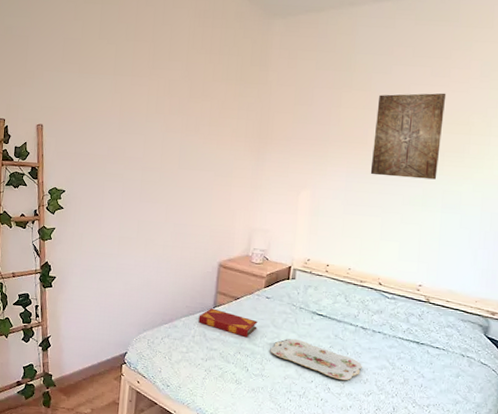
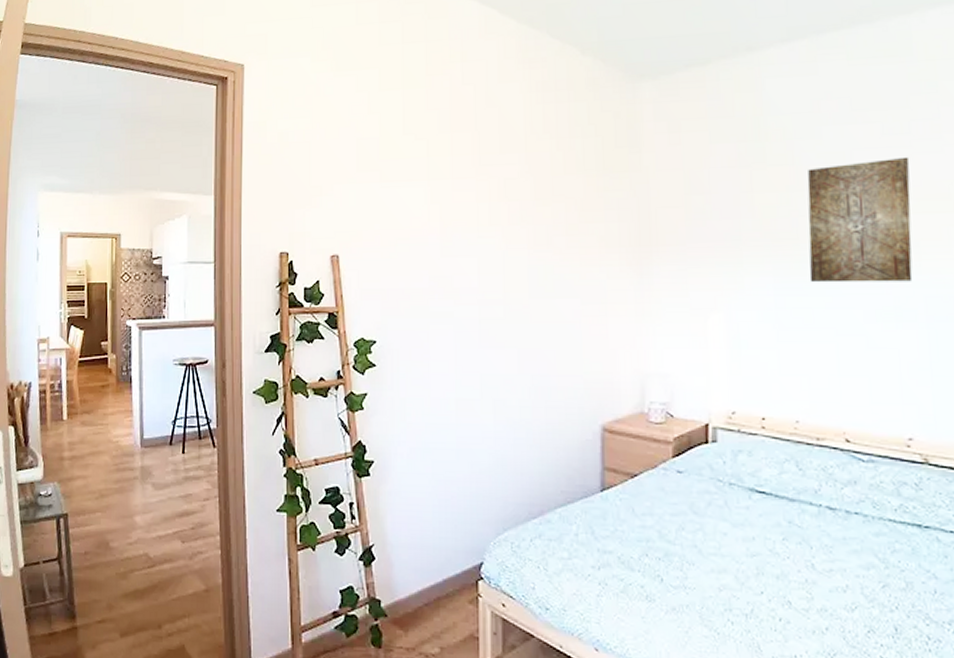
hardback book: present [198,308,258,338] -> none [581,492,669,533]
serving tray: present [270,339,362,381] -> none [692,530,837,590]

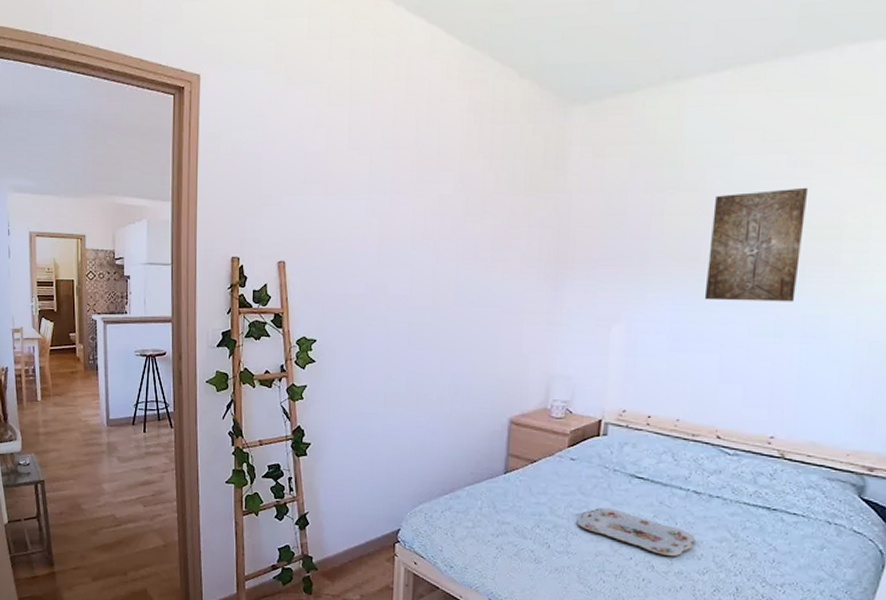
serving tray: none [692,530,837,590] -> present [576,508,696,557]

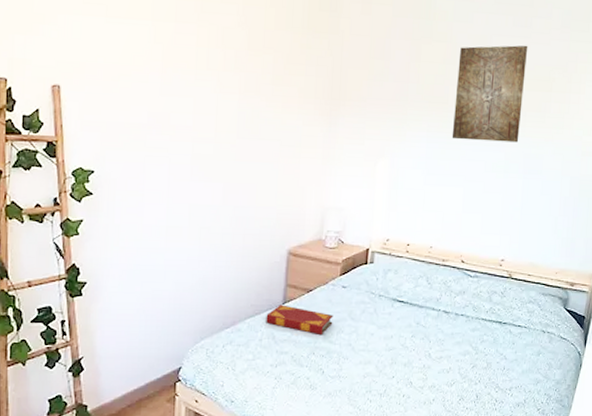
hardback book: none [486,474,561,509] -> present [266,305,333,336]
serving tray: present [576,508,696,557] -> none [347,332,445,372]

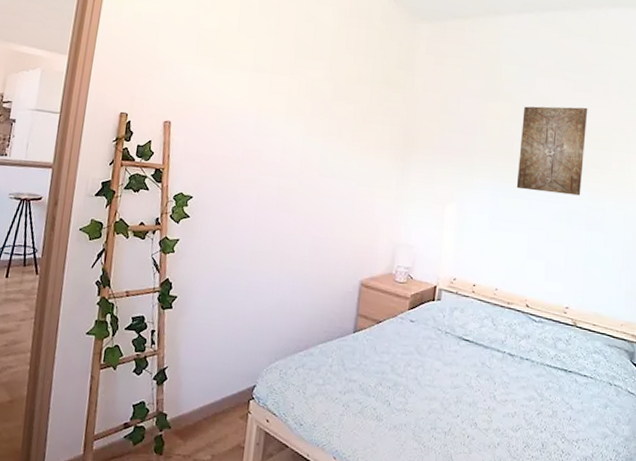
hardback book: present [266,305,333,336] -> none [337,333,401,367]

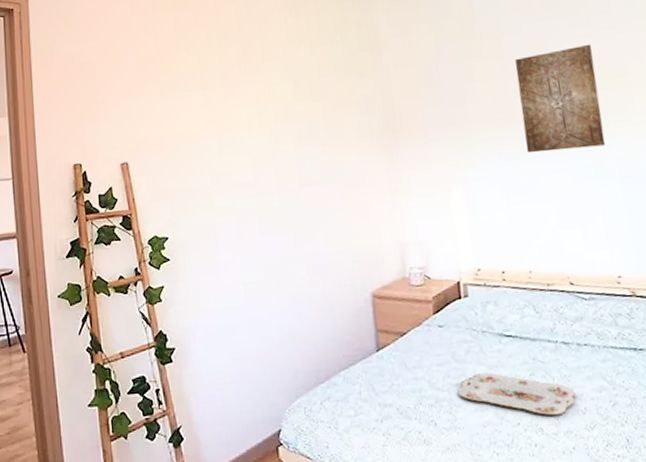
serving tray: none [413,367,510,415] -> present [457,373,576,416]

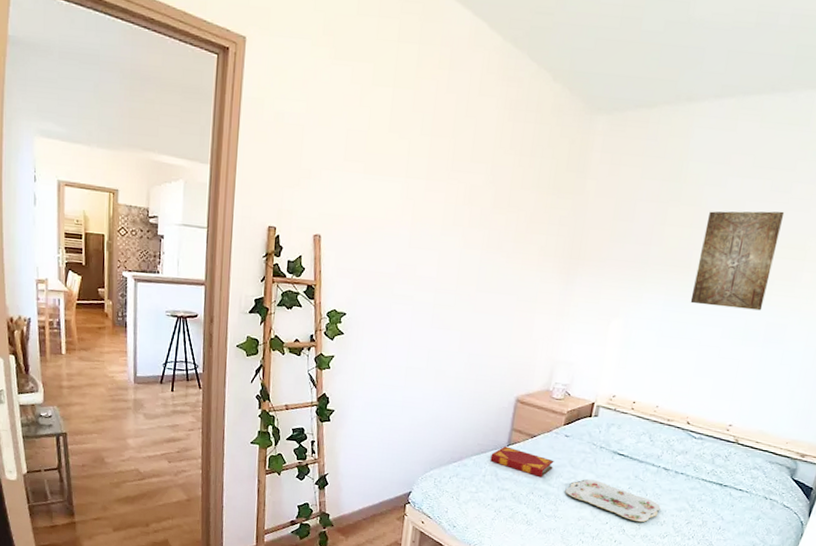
hardback book: none [361,352,436,383] -> present [490,446,554,478]

